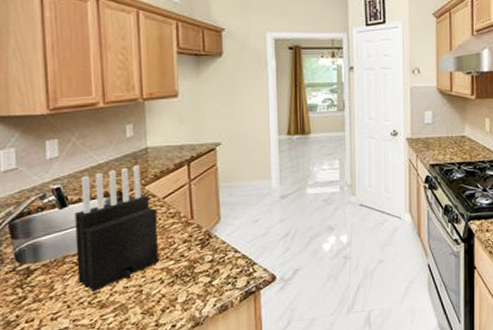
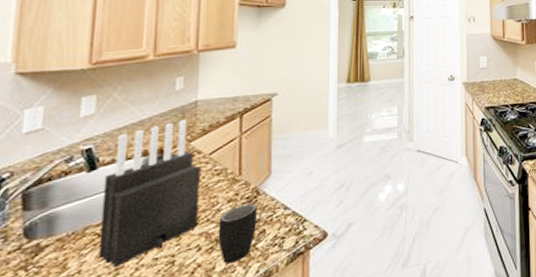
mug: none [177,245,211,297] -> present [218,203,257,264]

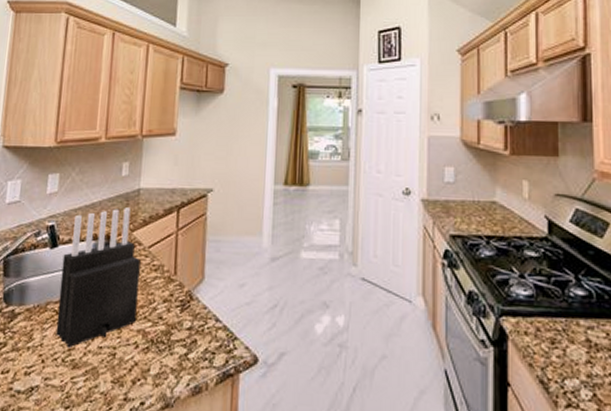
mug: present [218,203,257,264] -> none [153,307,190,370]

